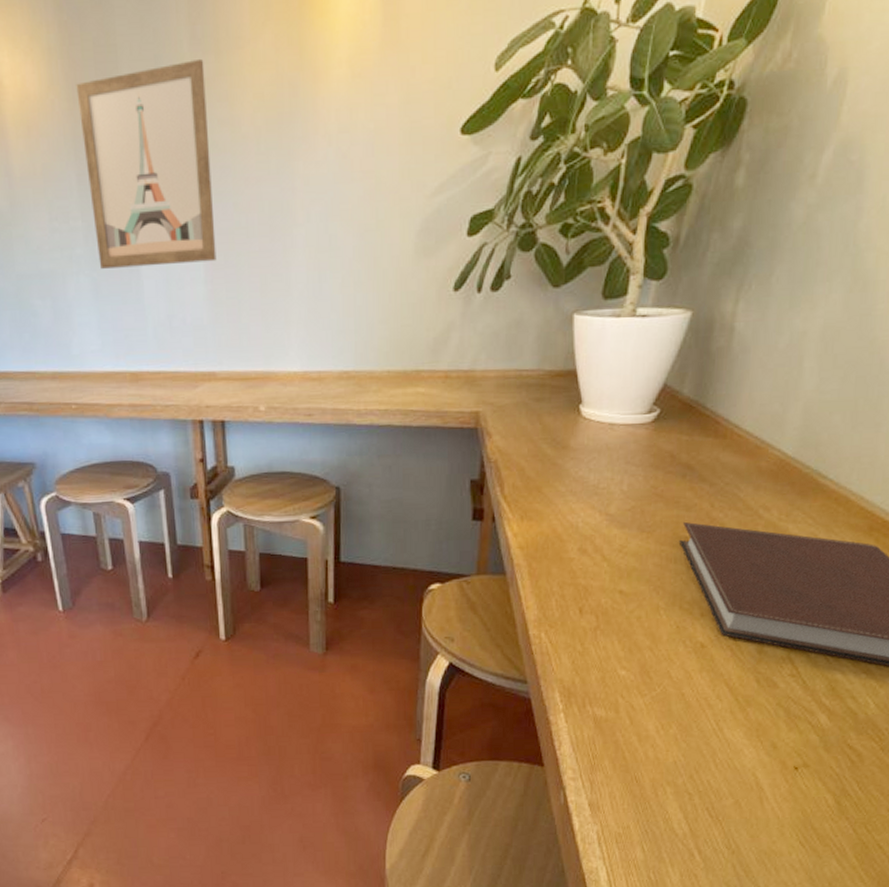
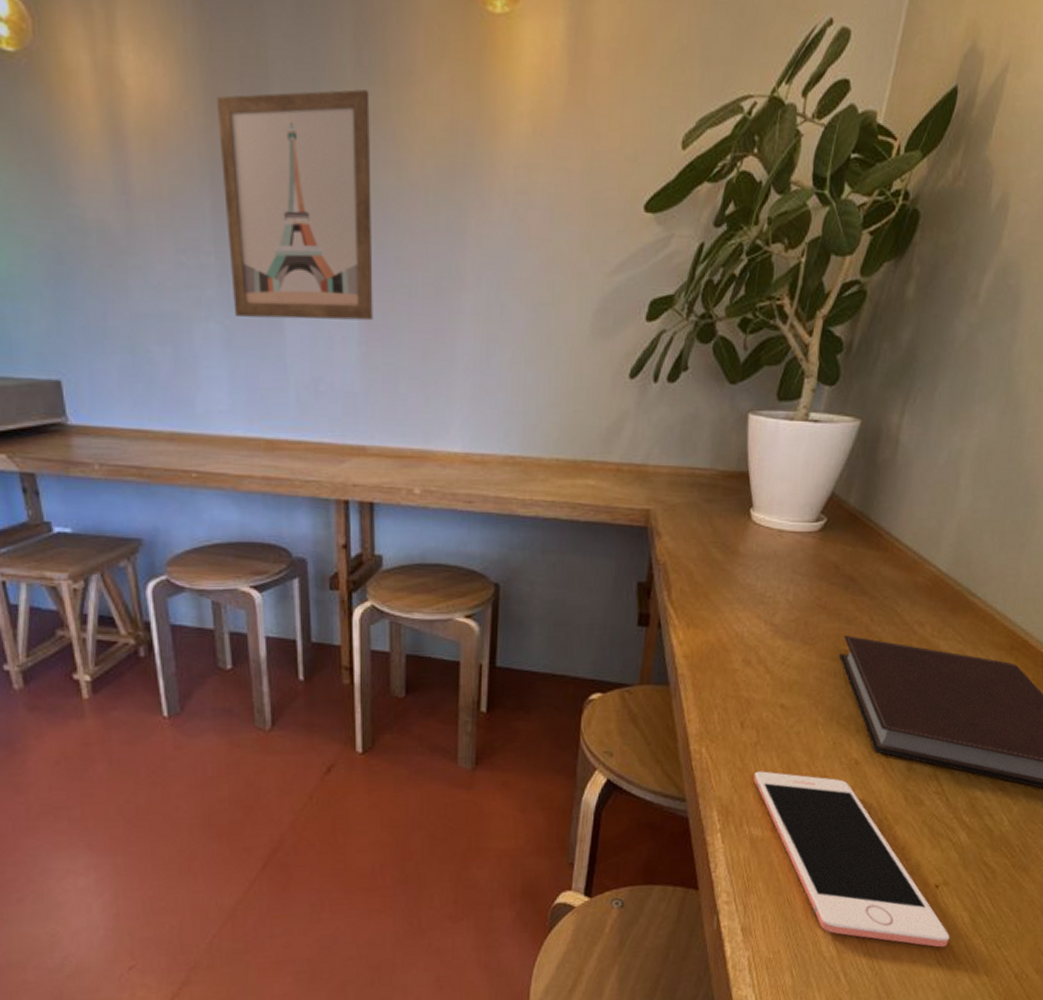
cell phone: none [595,654,813,829] -> present [754,771,950,948]

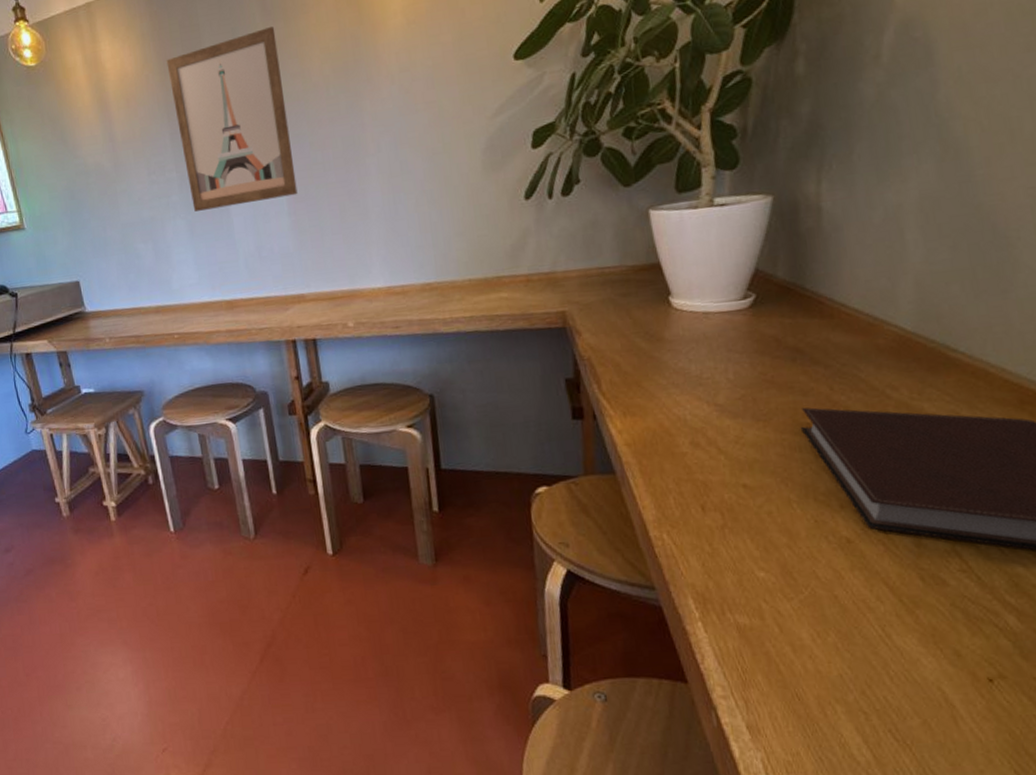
cell phone: present [754,771,950,948] -> none [727,554,1026,755]

